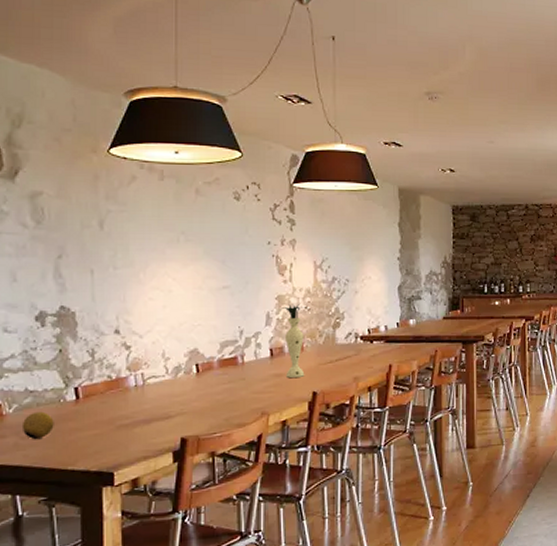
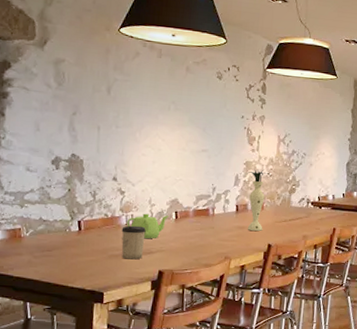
fruit: present [21,411,54,440] -> none [35,237,60,260]
cup: none [130,386,161,429] -> present [121,225,146,260]
teapot: none [136,370,188,401] -> present [127,213,169,239]

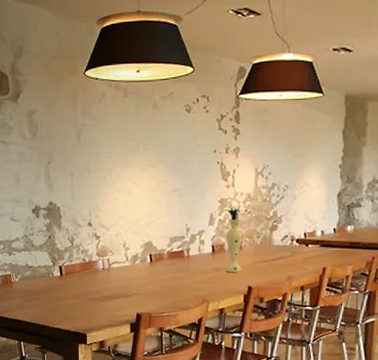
cup: present [121,225,146,260] -> none [99,269,122,303]
teapot: present [127,213,169,239] -> none [104,257,143,283]

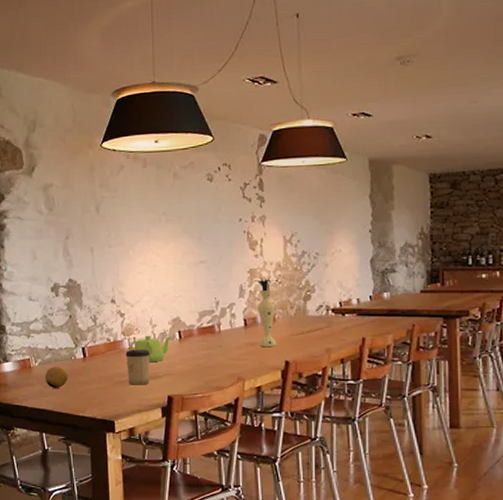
fruit: none [24,282,45,303] -> present [44,366,68,389]
cup: none [99,269,122,303] -> present [125,349,150,385]
teapot: none [104,257,143,283] -> present [130,335,172,363]

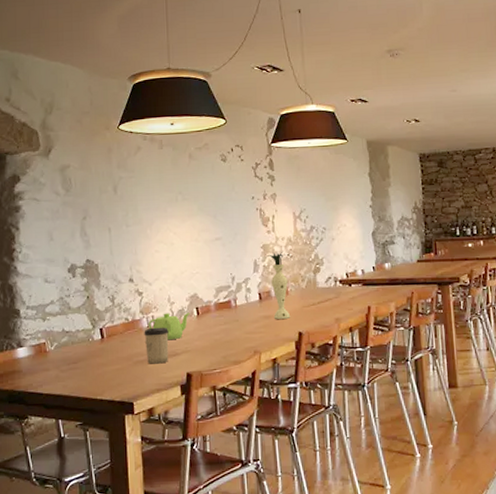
fruit: present [44,366,68,389] -> none [61,349,85,373]

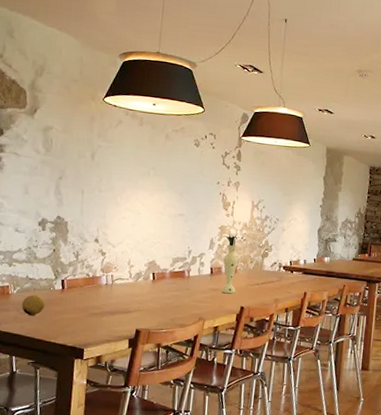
fruit: none [61,349,85,373] -> present [21,294,45,316]
cup: present [144,327,169,364] -> none [101,285,125,318]
teapot: present [148,313,190,341] -> none [107,274,147,299]

